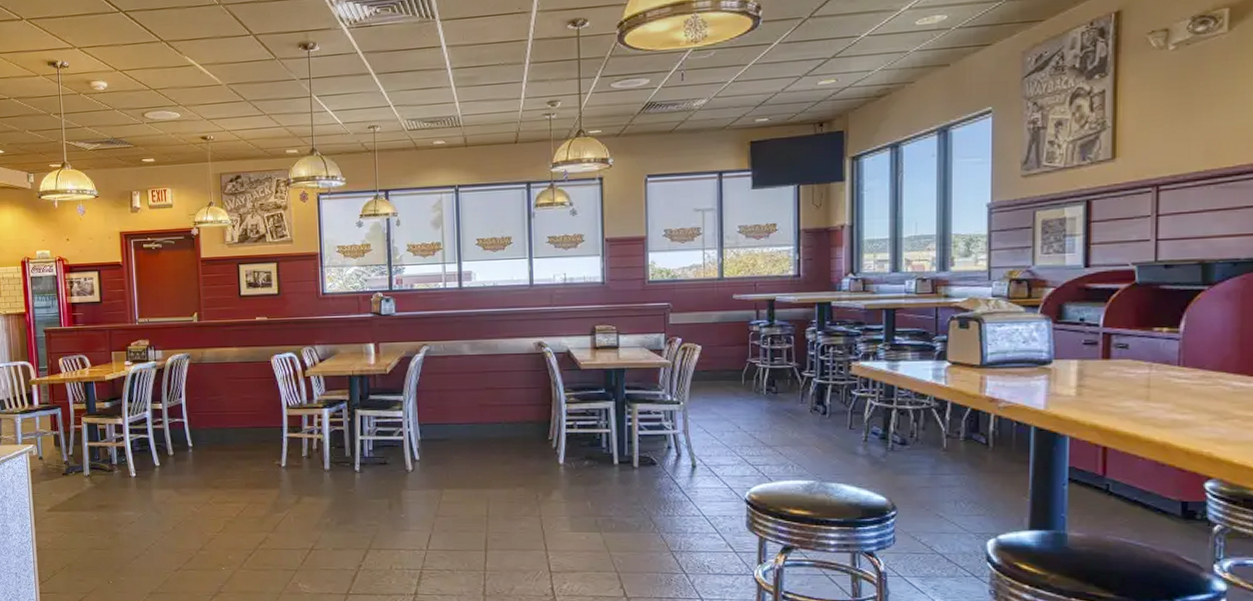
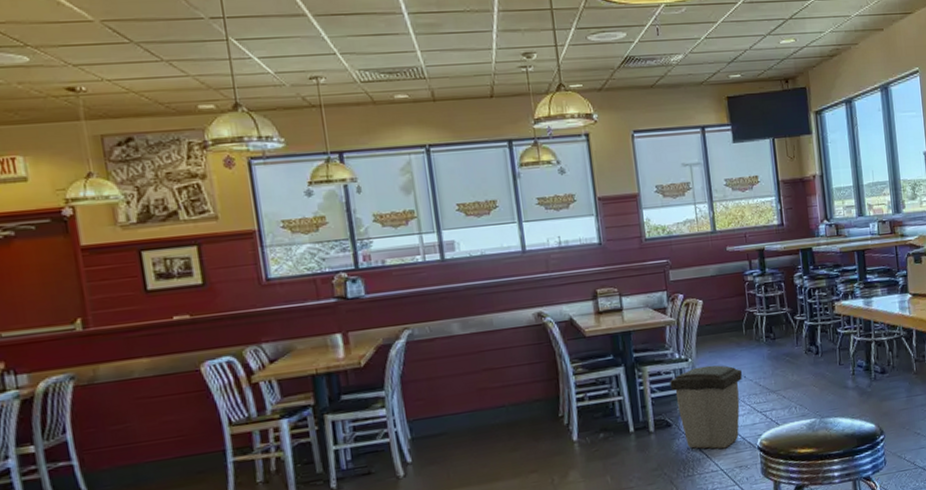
trash can: none [659,411,736,495] -> present [670,365,742,449]

